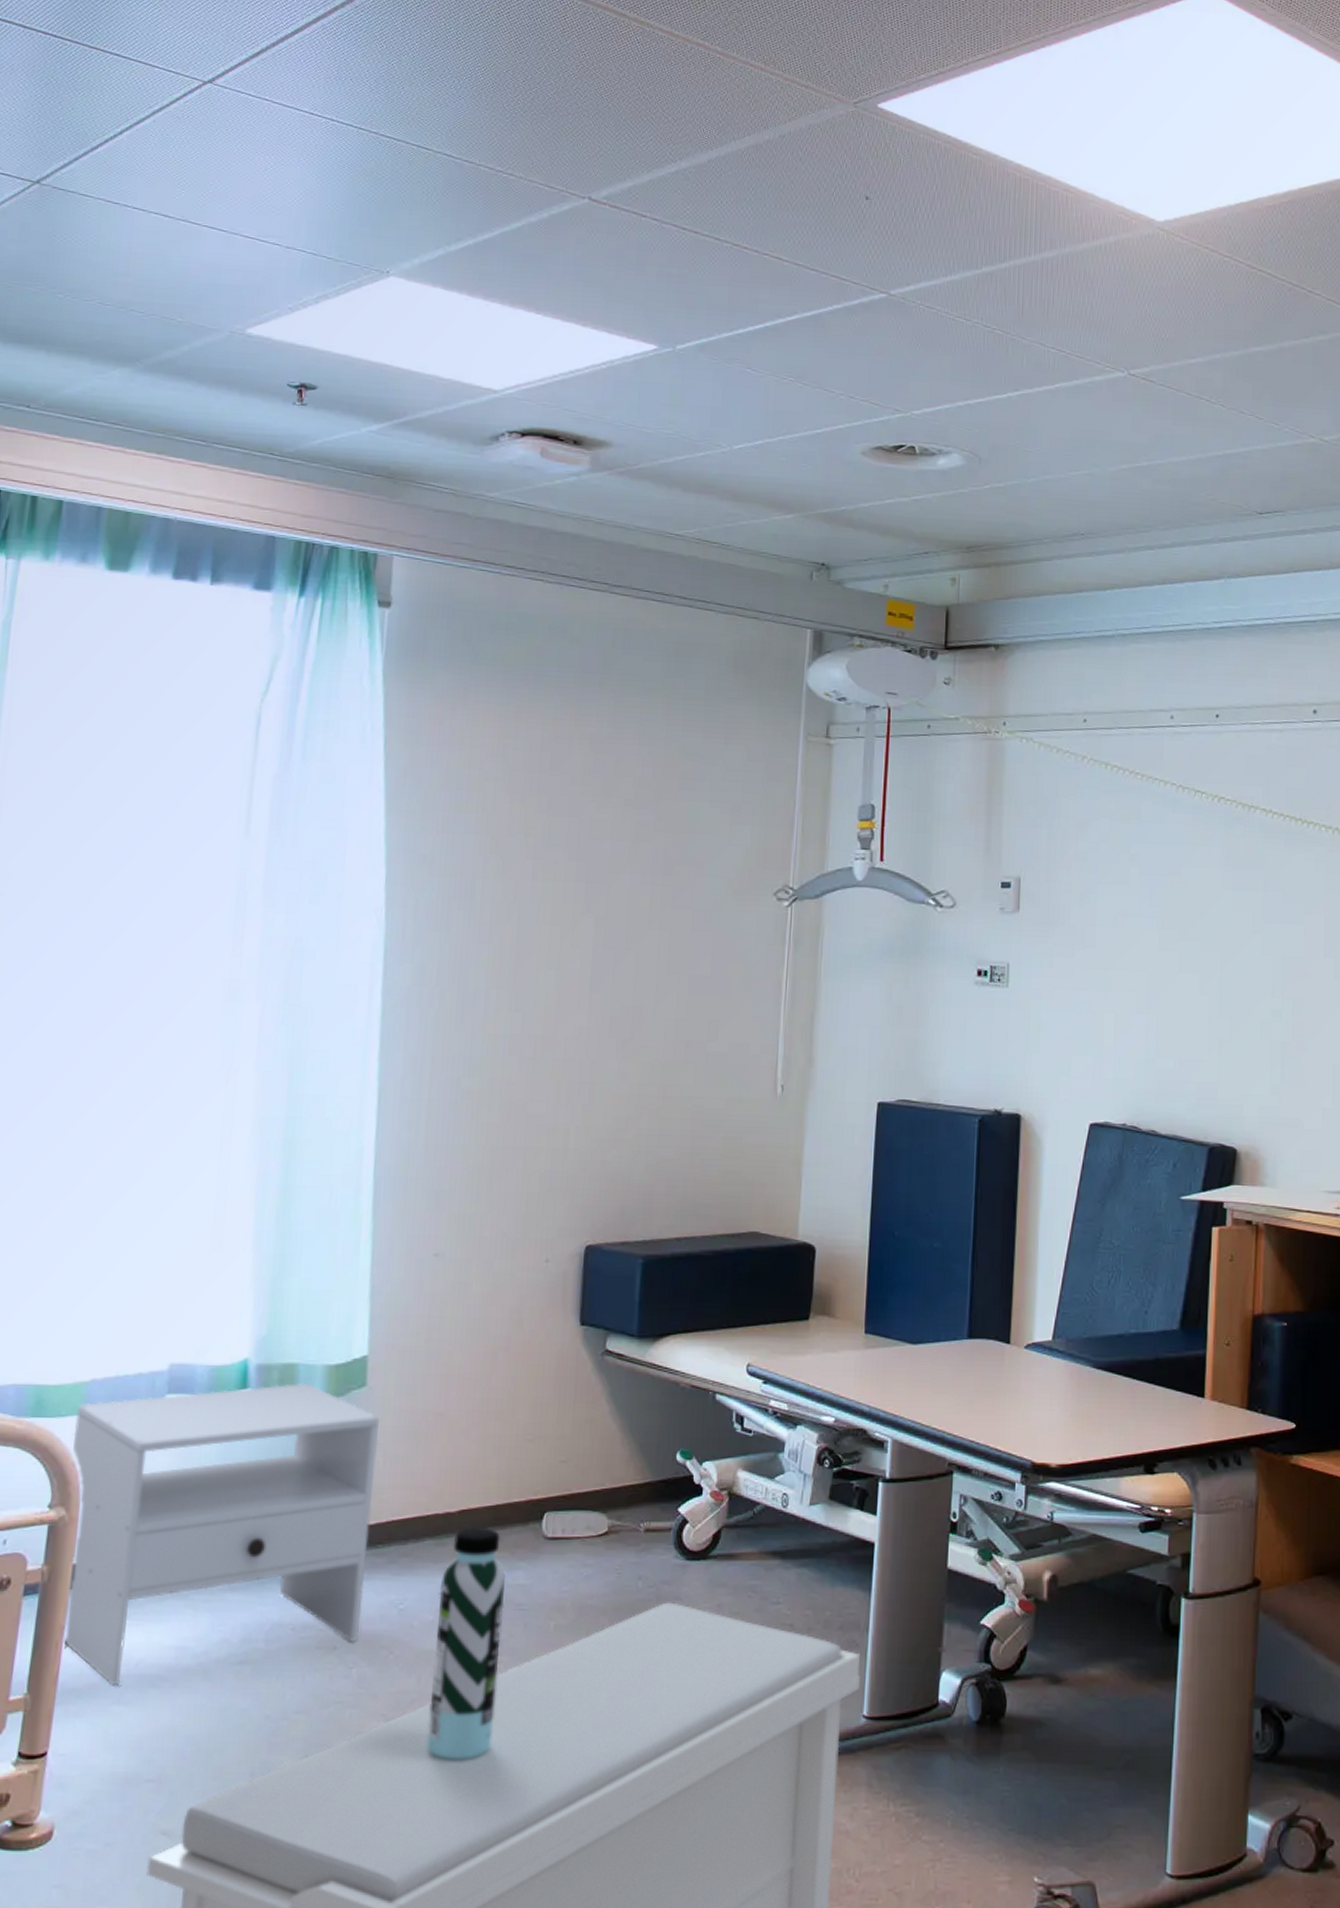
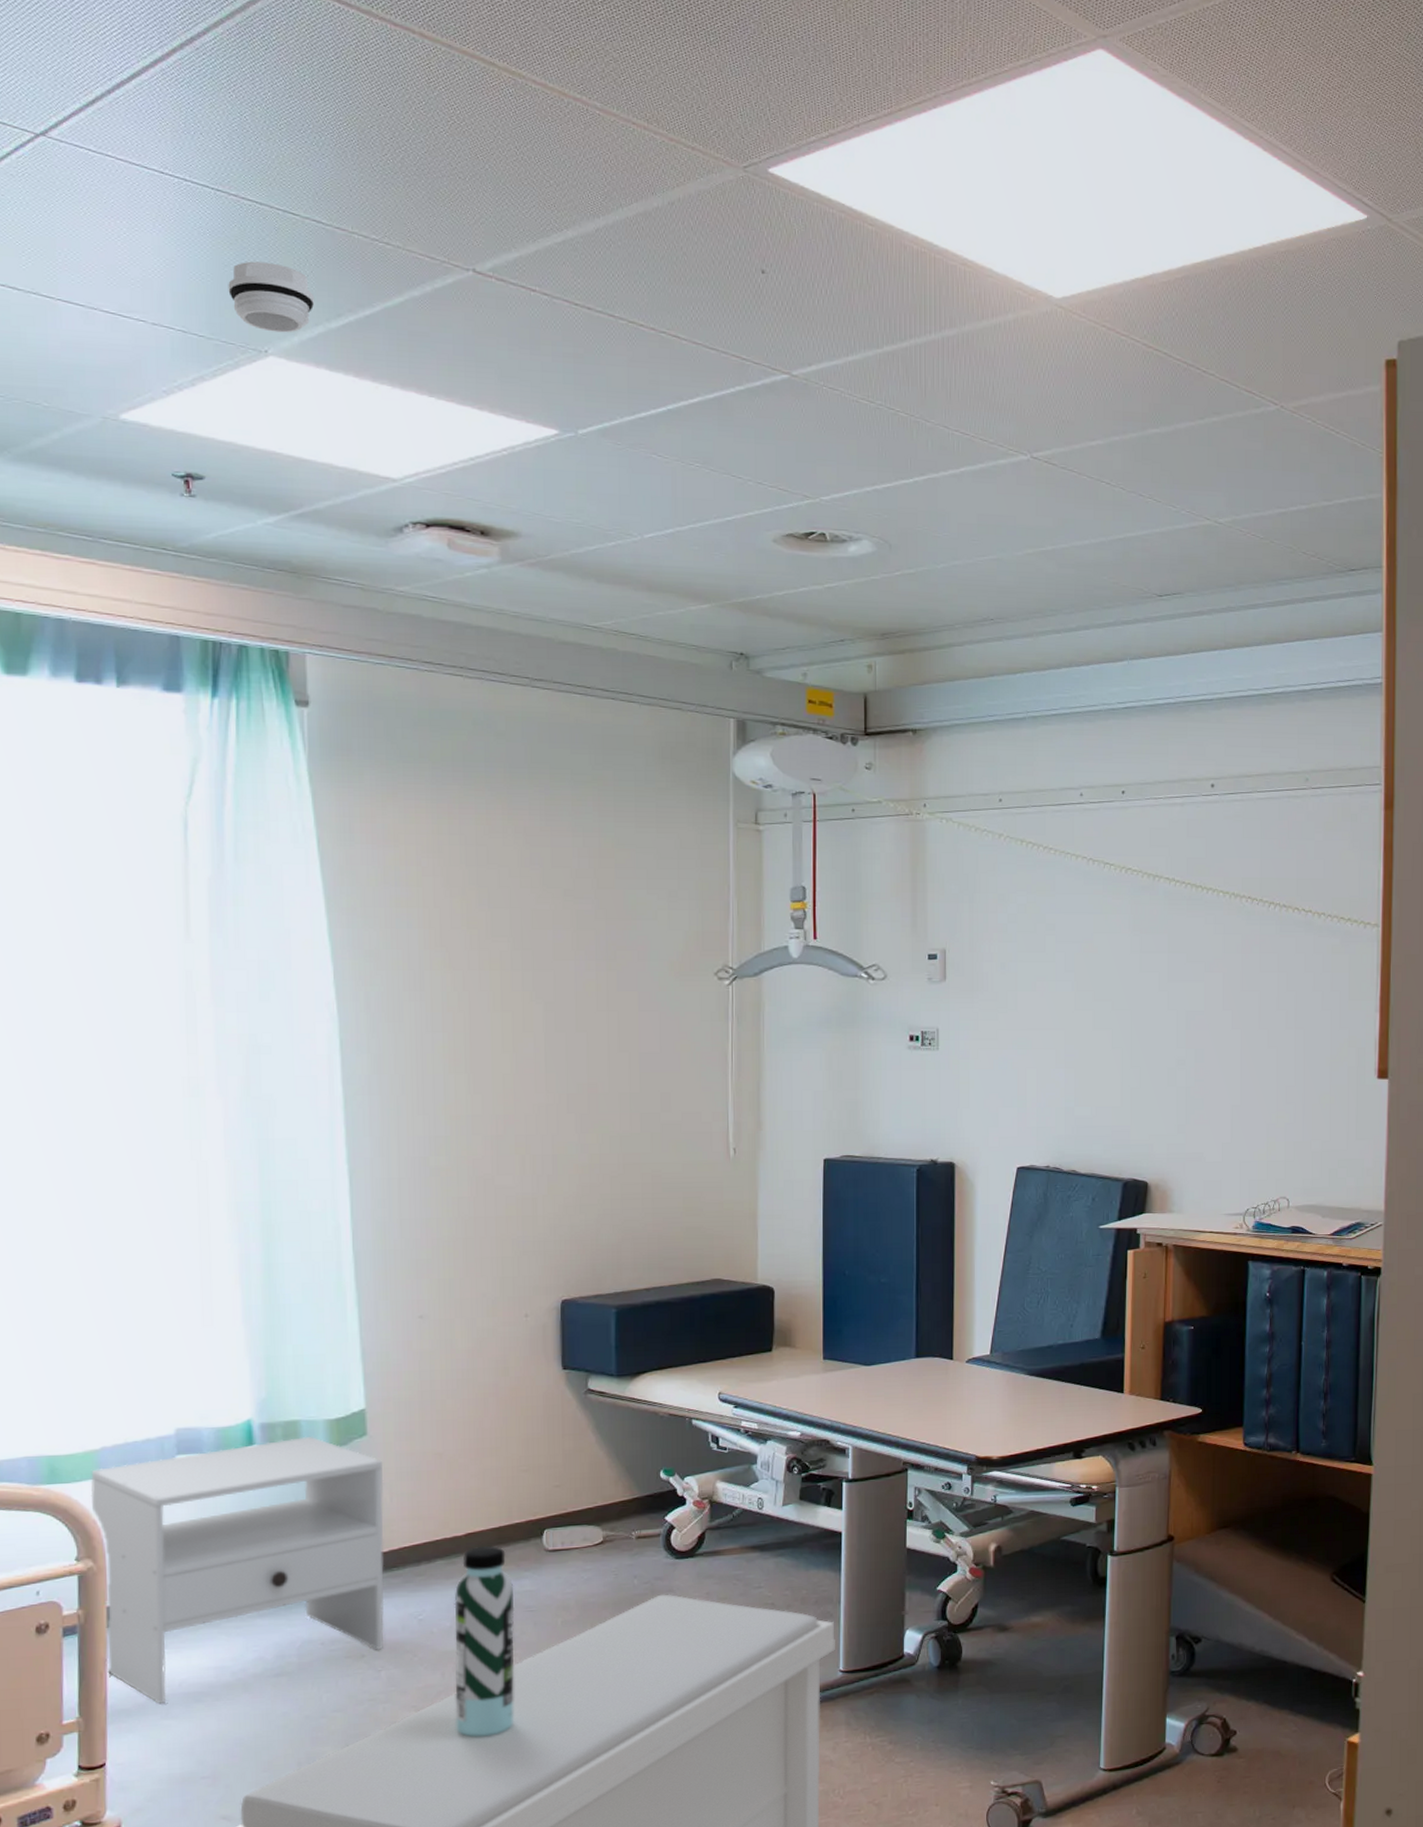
smoke detector: none [359,191,438,256] -> present [228,261,315,333]

